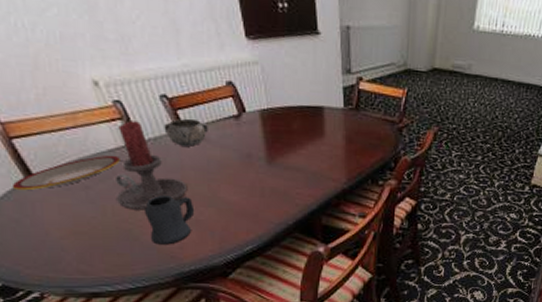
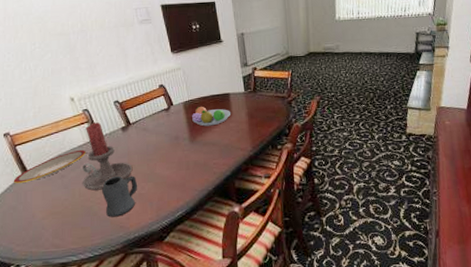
decorative bowl: present [164,118,208,147] -> none [116,115,147,137]
fruit bowl: none [271,118,323,146] -> present [192,106,230,127]

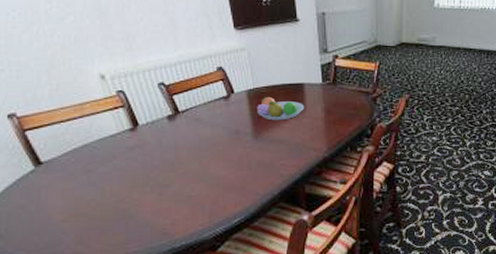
plate: present [13,149,86,184] -> none [21,140,120,178]
candle holder: present [82,122,132,191] -> none [114,108,179,190]
mug: present [101,175,138,218] -> none [139,173,187,222]

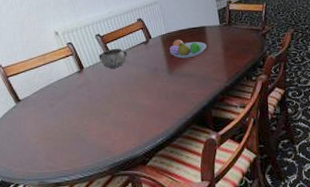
decorative bowl: none [161,102,200,127] -> present [98,48,127,69]

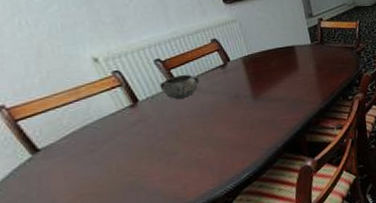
fruit bowl: present [170,39,206,59] -> none [253,60,297,82]

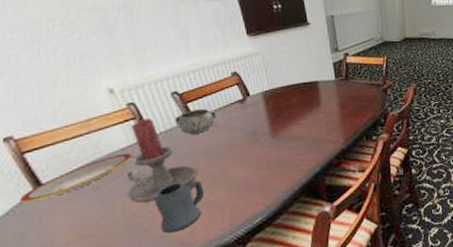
plate: none [17,117,122,167] -> present [19,152,132,204]
candle holder: none [118,85,184,163] -> present [126,118,196,203]
mug: none [146,141,194,190] -> present [154,180,205,234]

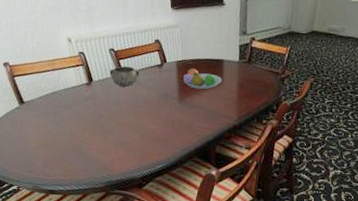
plate: present [19,152,132,204] -> none [10,90,79,113]
candle holder: present [126,118,196,203] -> none [73,66,120,132]
mug: present [154,180,205,234] -> none [90,121,124,159]
fruit bowl: none [273,96,319,119] -> present [183,67,222,90]

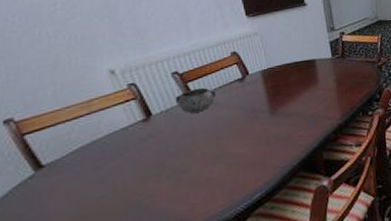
fruit bowl: present [183,67,222,90] -> none [272,74,317,96]

